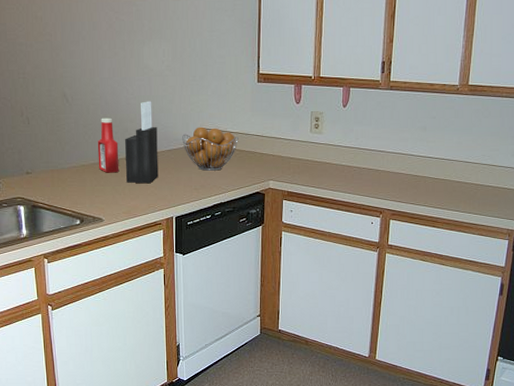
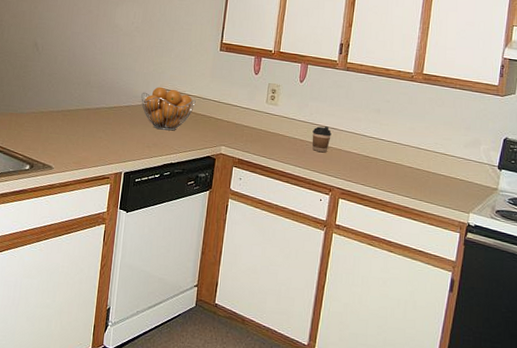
ketchup bottle: present [97,118,120,173] -> none [56,69,80,123]
knife block: present [125,101,159,184] -> none [81,57,119,137]
coffee cup: none [359,149,379,177] -> present [312,126,332,153]

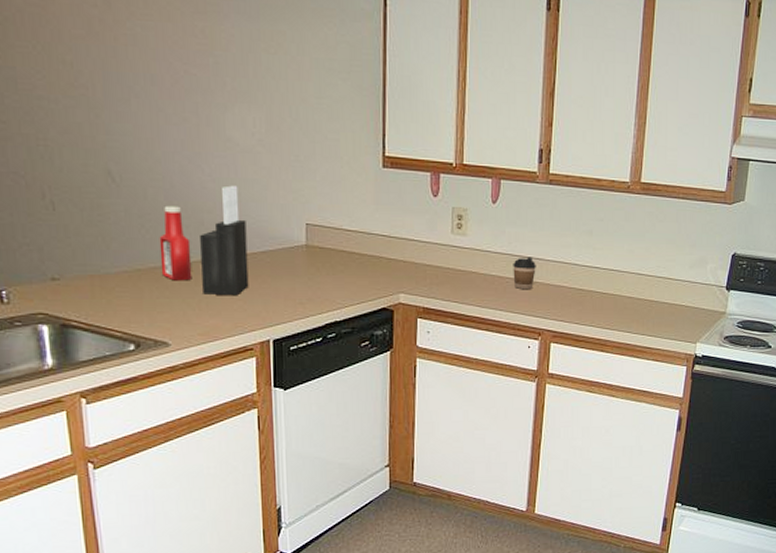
ketchup bottle: none [56,69,80,123] -> present [159,205,193,281]
knife block: none [81,57,119,137] -> present [200,185,249,296]
fruit basket: present [141,86,196,131] -> none [281,222,358,280]

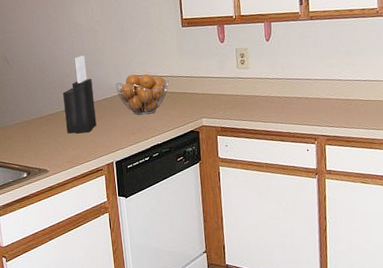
ketchup bottle: present [159,205,193,281] -> none [38,74,60,126]
fruit basket: none [281,222,358,280] -> present [115,73,169,115]
coffee cup: present [513,257,536,290] -> none [287,78,307,105]

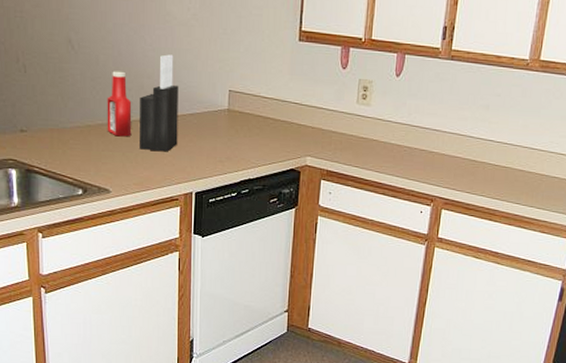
ketchup bottle: none [38,74,60,126] -> present [107,71,132,137]
fruit basket: present [115,73,169,115] -> none [207,88,273,141]

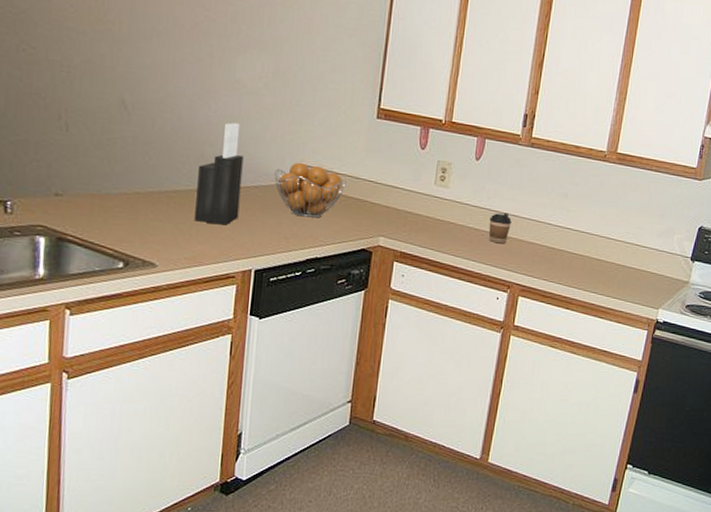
ketchup bottle: present [107,71,132,137] -> none [158,136,190,207]
fruit basket: none [207,88,273,141] -> present [274,162,347,218]
coffee cup: none [411,128,433,159] -> present [488,213,512,244]

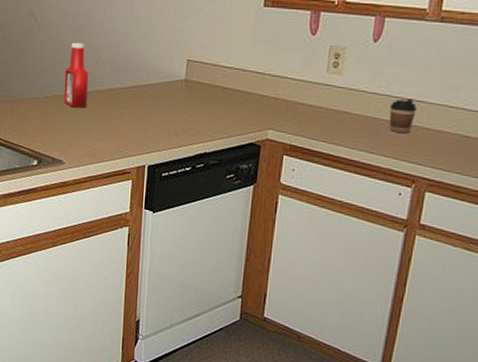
ketchup bottle: none [158,136,190,207] -> present [63,42,89,108]
knife block: present [194,122,244,225] -> none [94,24,136,124]
fruit basket: present [274,162,347,218] -> none [164,58,234,113]

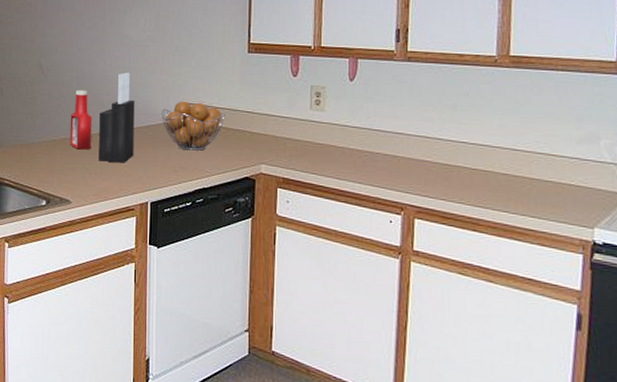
knife block: none [94,24,136,124] -> present [99,72,135,163]
fruit basket: none [164,58,234,113] -> present [162,101,225,151]
coffee cup: present [389,98,417,134] -> none [372,131,396,164]

